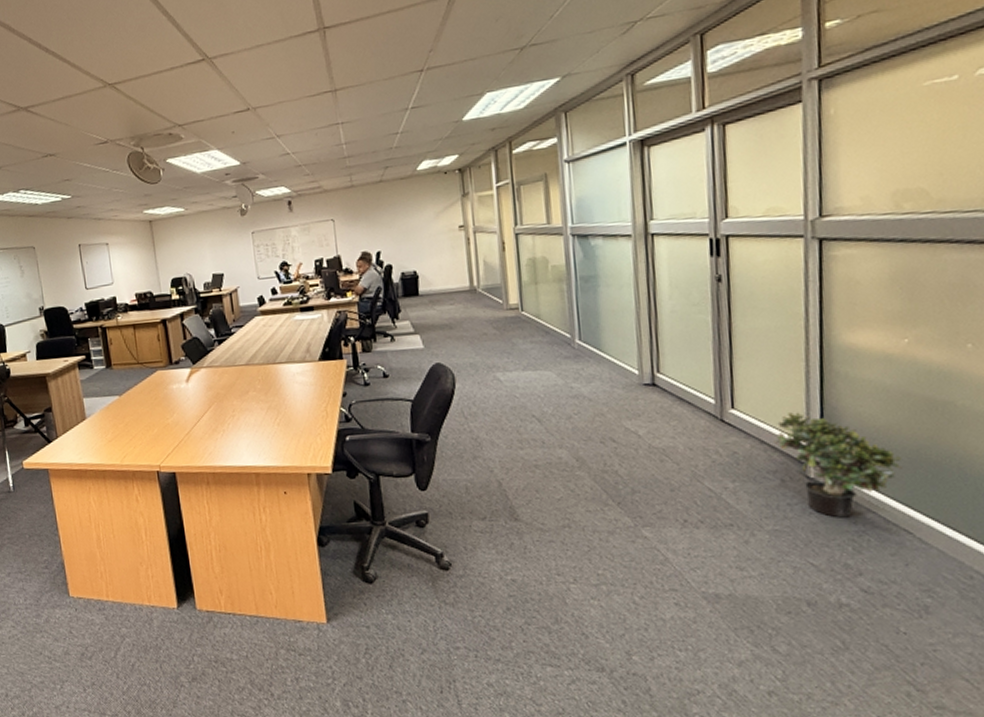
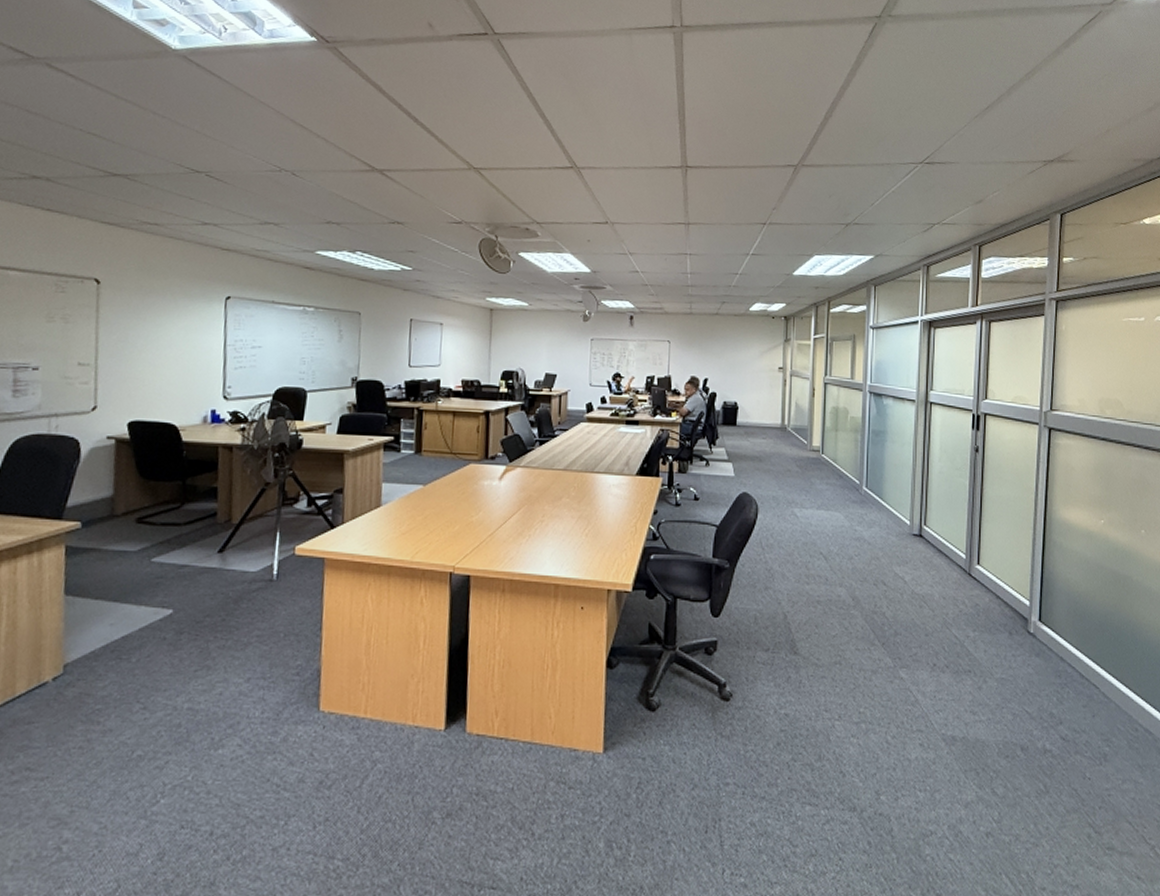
potted plant: present [773,412,902,518] -> none [1006,573,1095,671]

